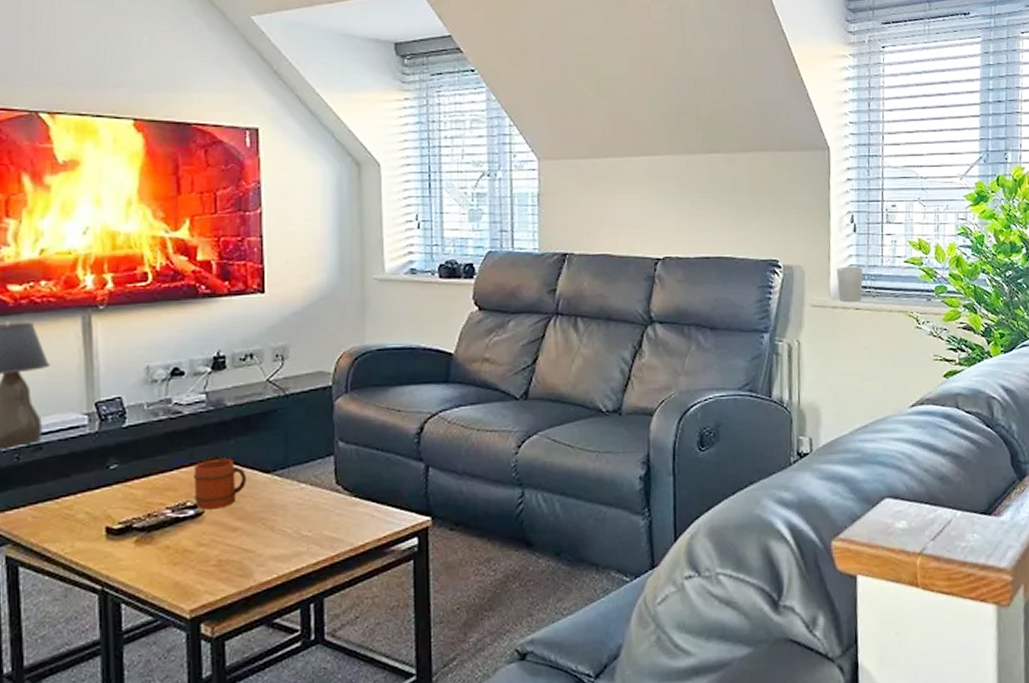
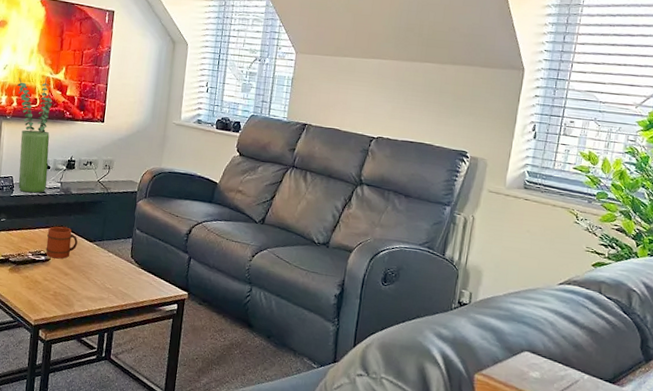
vase: none [109,238,183,418] -> present [17,77,53,193]
candle holder: present [836,266,864,303] -> none [512,164,537,195]

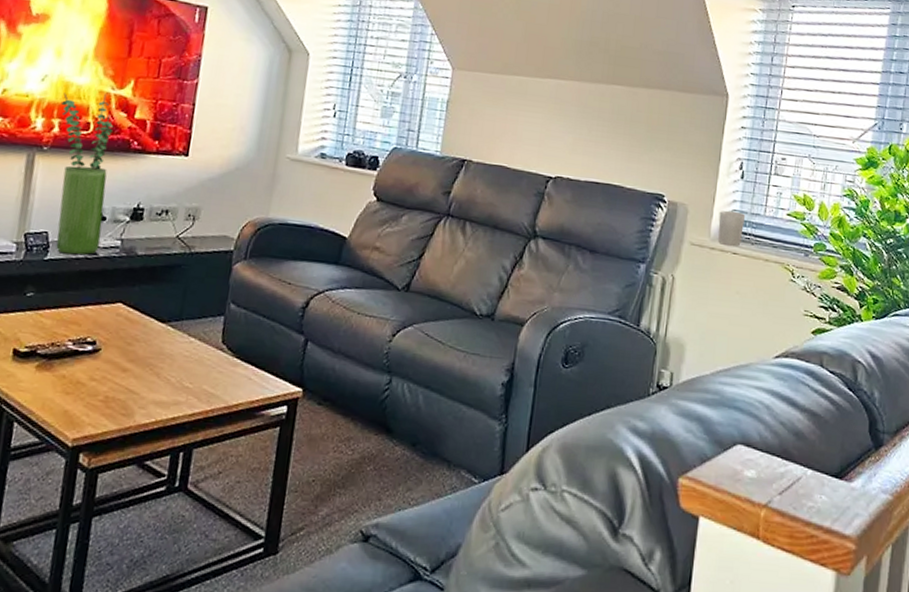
mug: present [45,226,78,259] -> none [94,301,144,349]
candle holder: none [512,164,537,195] -> present [718,210,746,247]

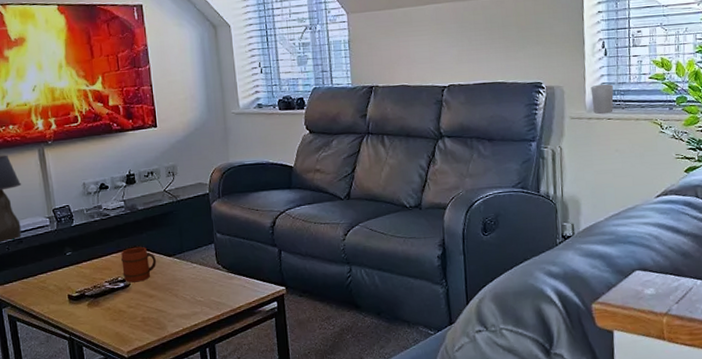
vase: present [56,93,114,255] -> none [51,91,109,219]
mug: none [94,301,144,349] -> present [121,246,156,283]

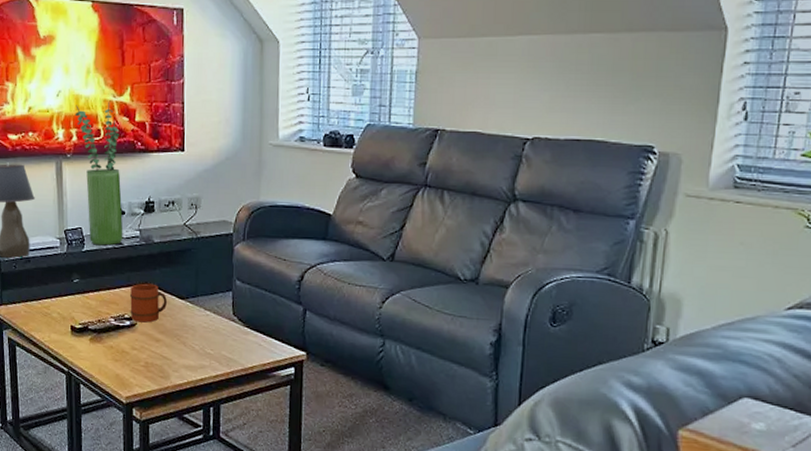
vase: none [51,91,109,219] -> present [74,101,123,246]
candle holder: present [590,84,614,115] -> none [717,156,751,196]

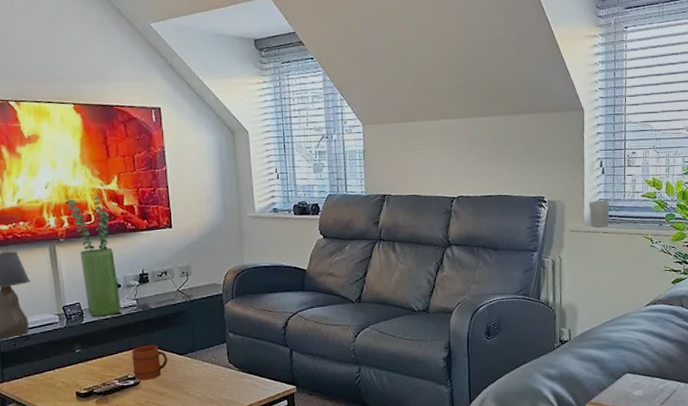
candle holder: none [717,156,751,196] -> present [589,200,610,228]

